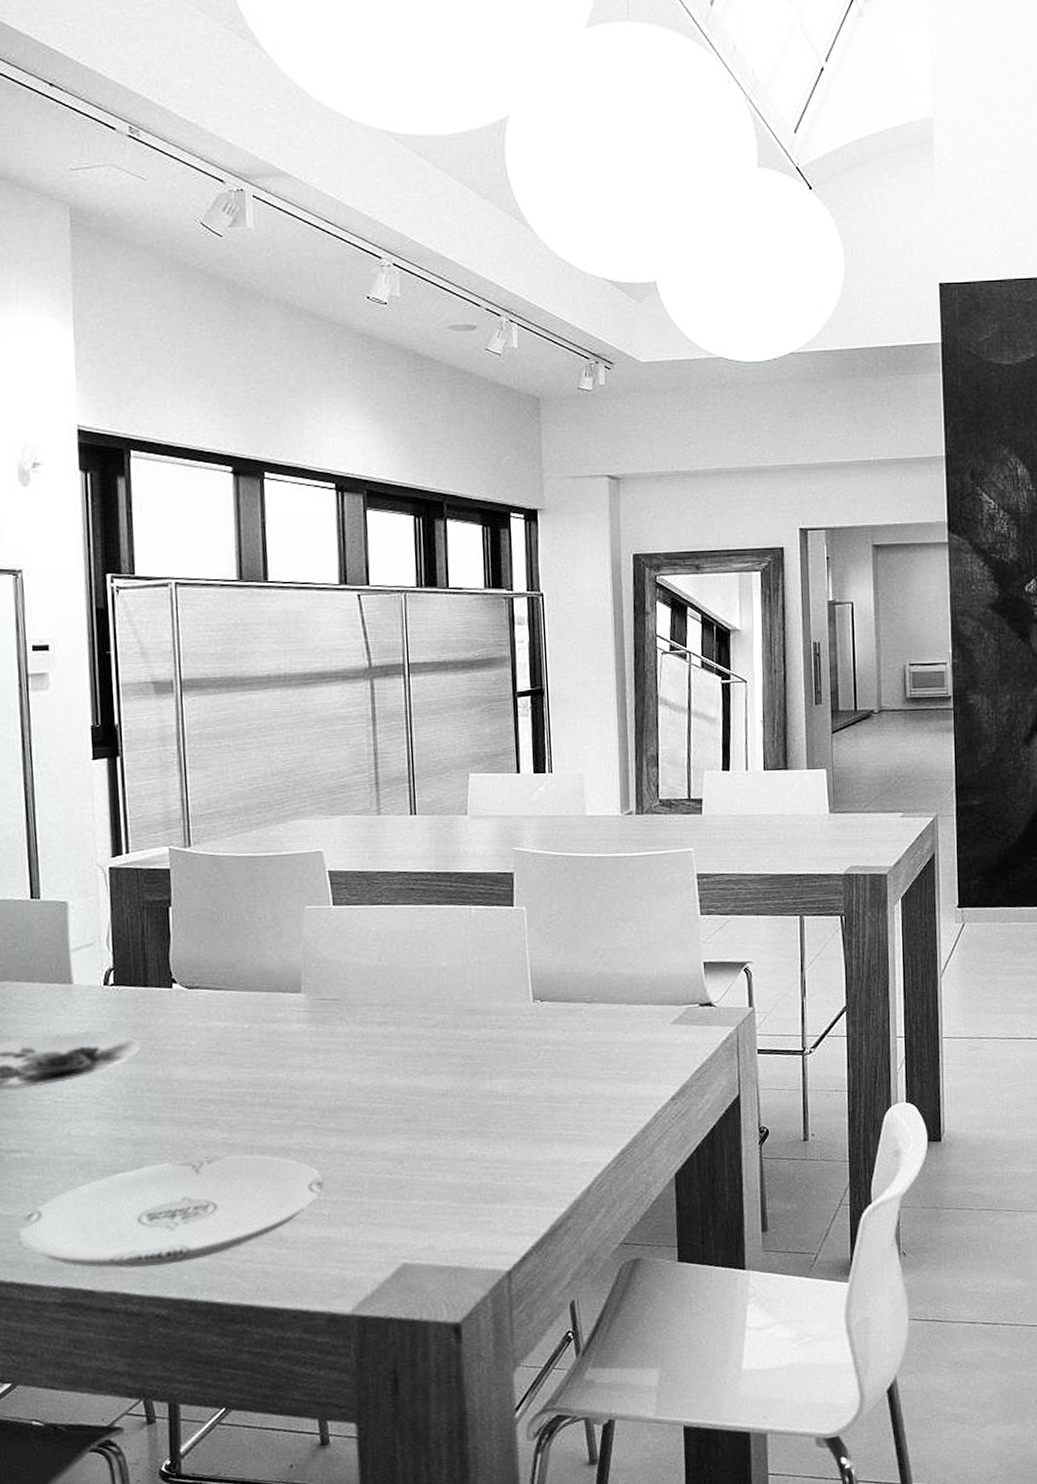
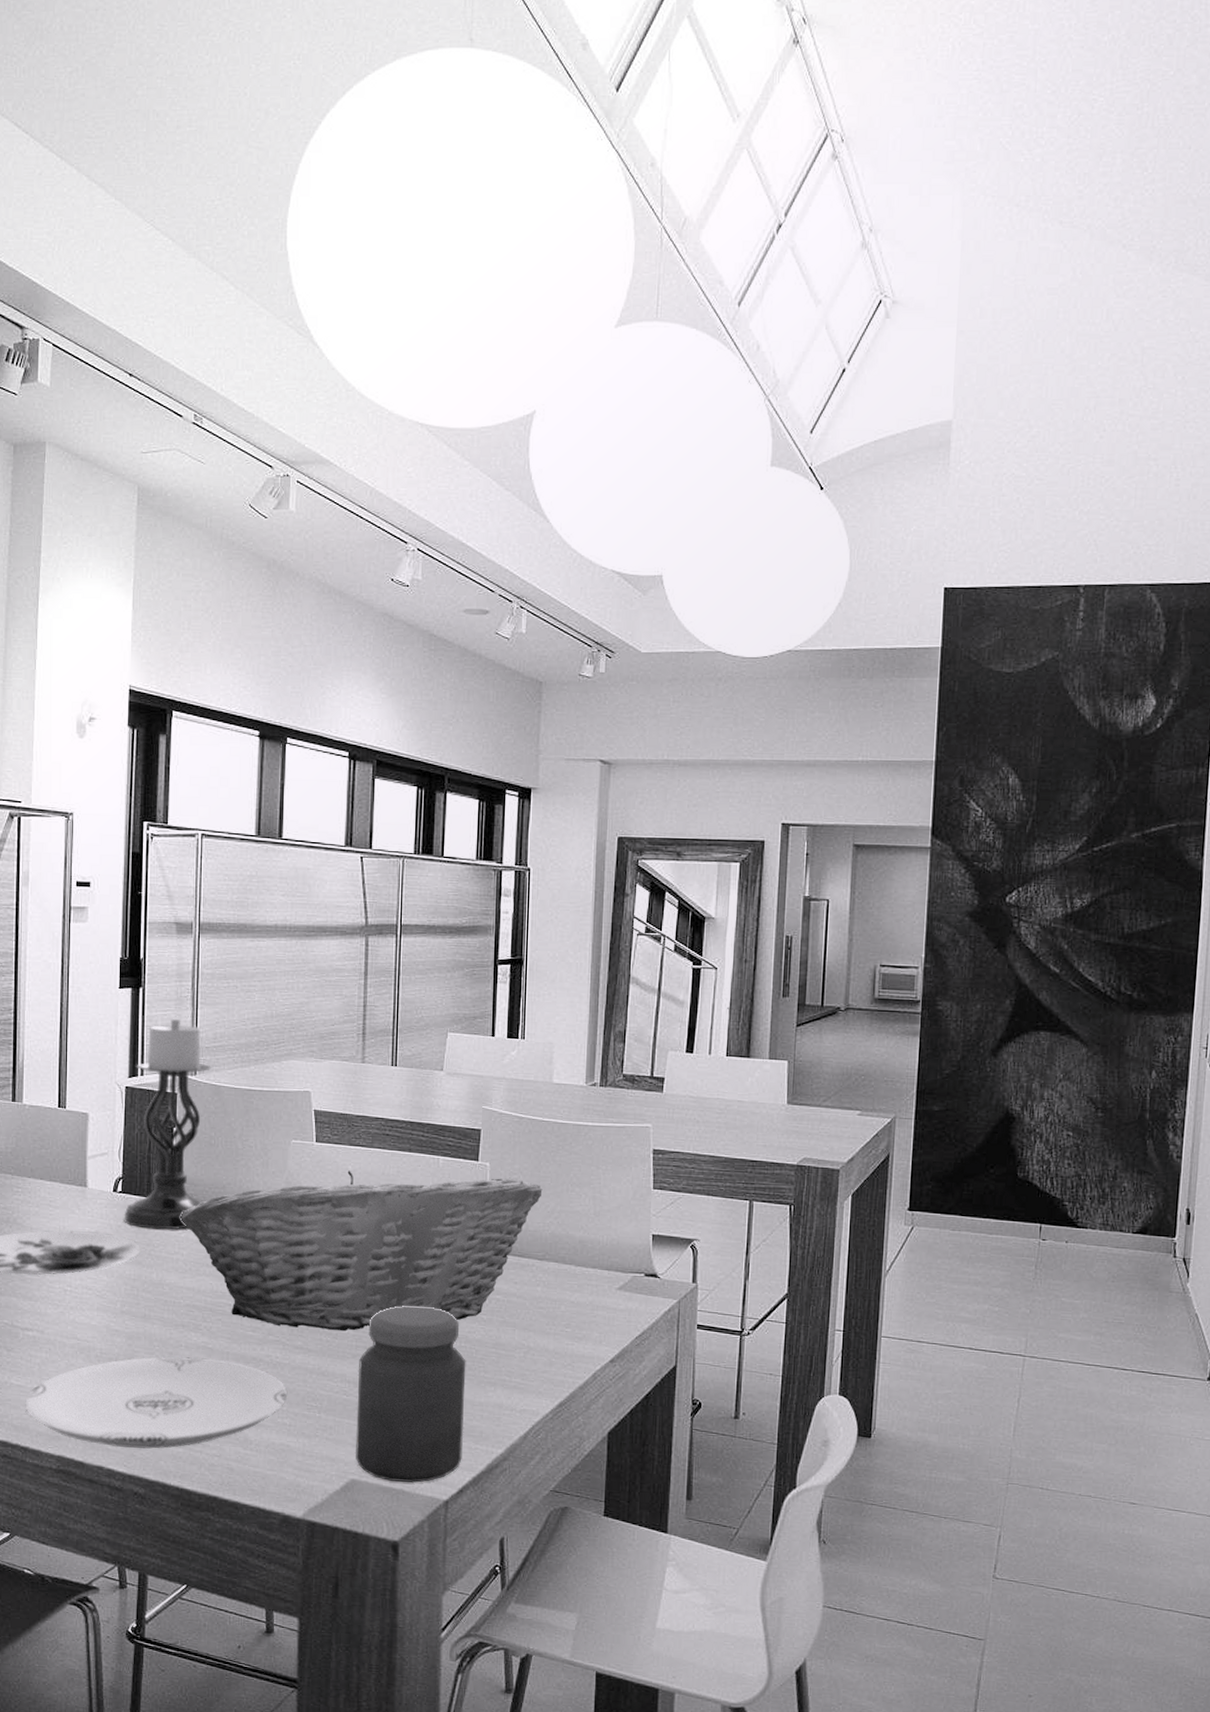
candle holder: none [119,788,211,1022] -> present [124,1019,211,1230]
fruit basket: none [185,920,585,1109] -> present [180,1171,543,1332]
jar: none [400,1066,523,1259] -> present [355,1305,466,1483]

